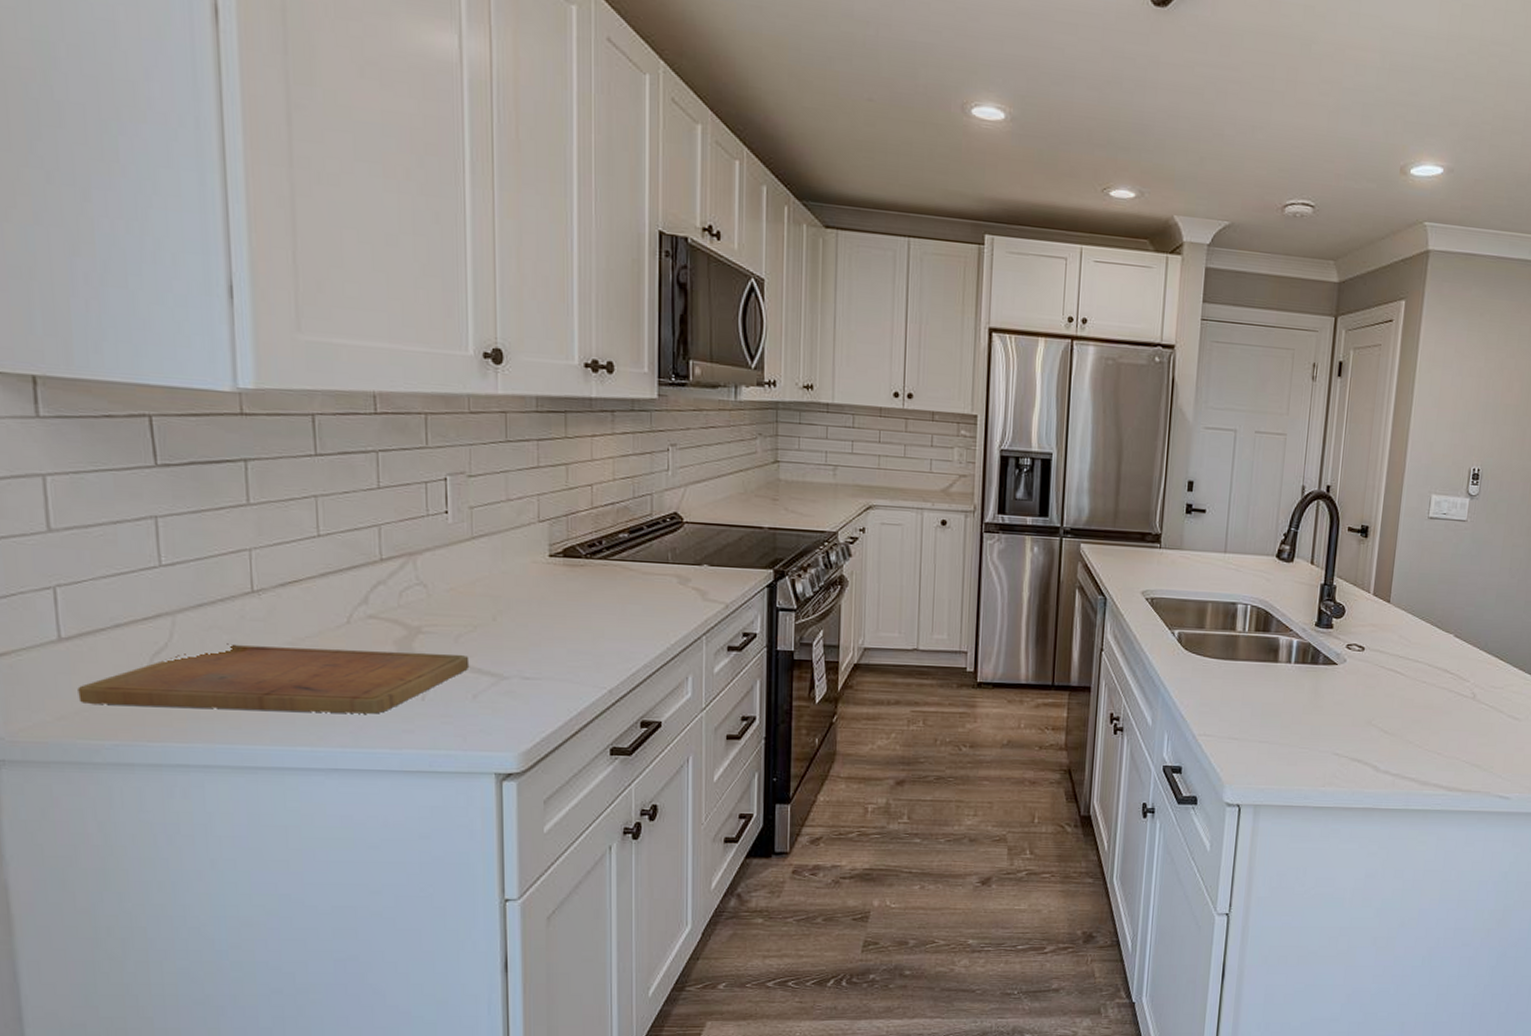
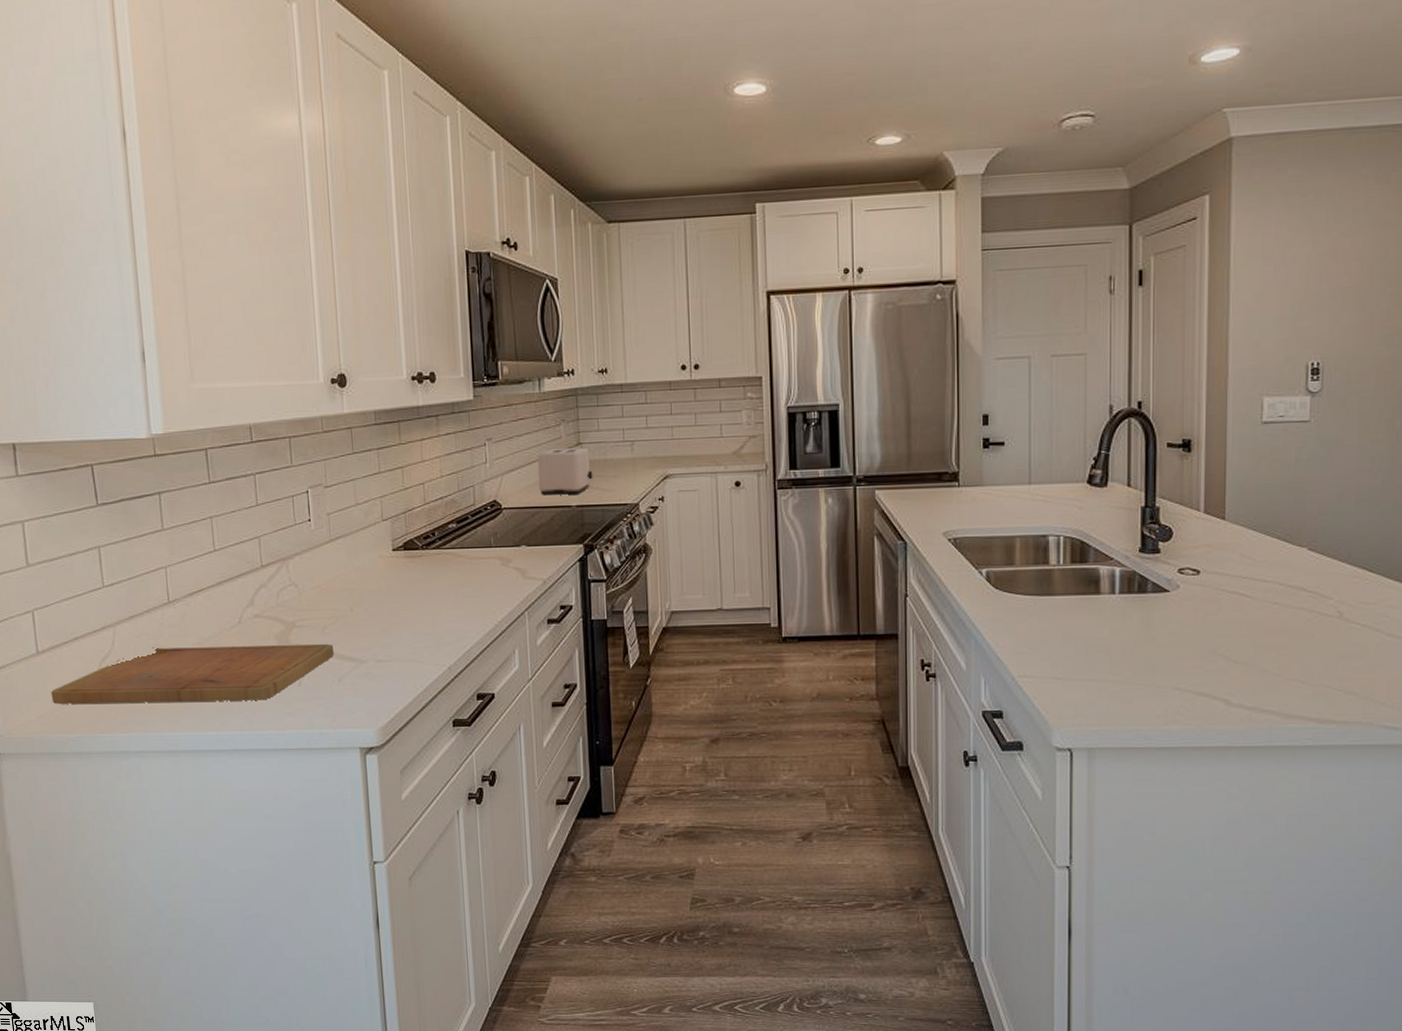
toaster: none [727,464,790,516] -> present [536,448,593,495]

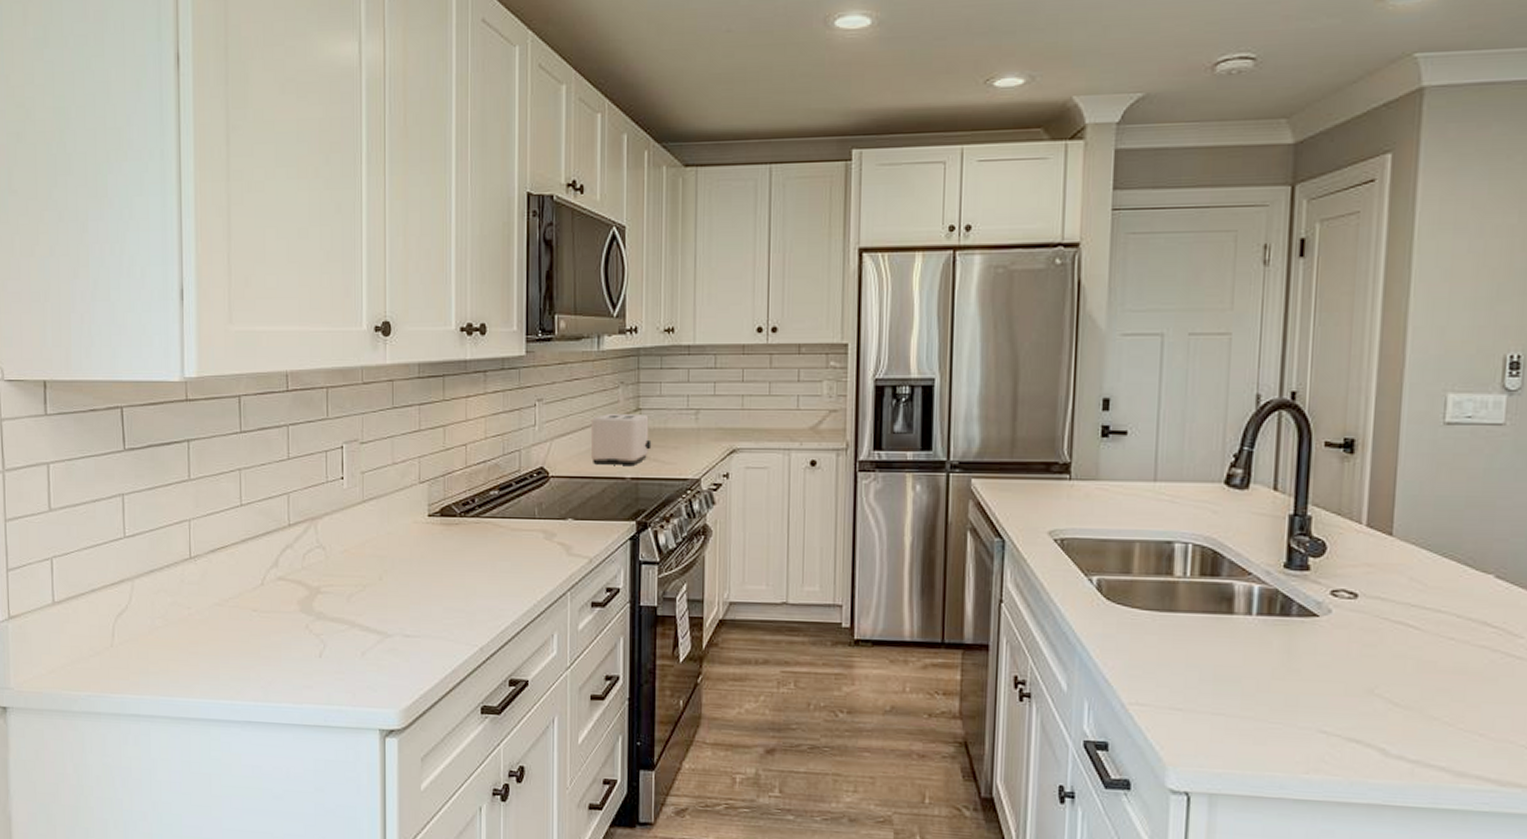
cutting board: present [51,644,335,704] -> none [64,606,359,670]

